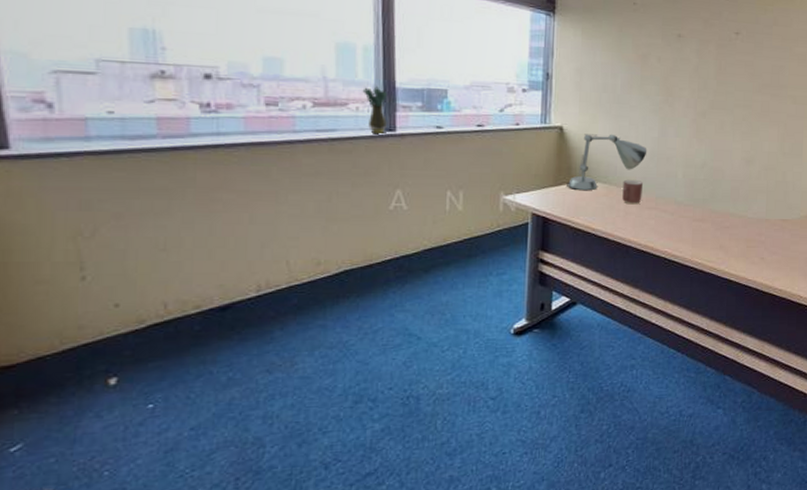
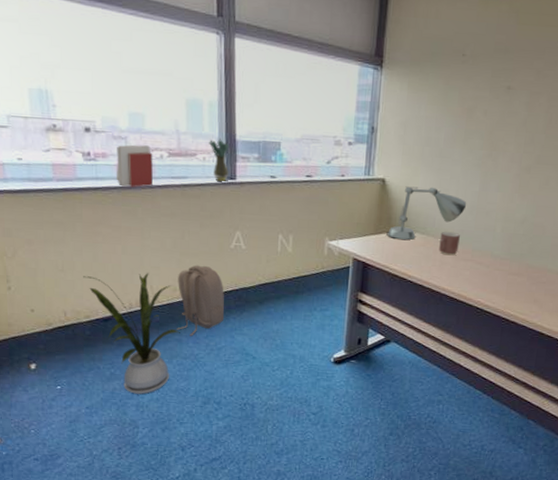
house plant: none [194,244,325,402] -> present [83,272,180,395]
books: none [245,93,293,143] -> present [117,145,153,188]
backpack: none [320,231,382,320] -> present [177,265,224,336]

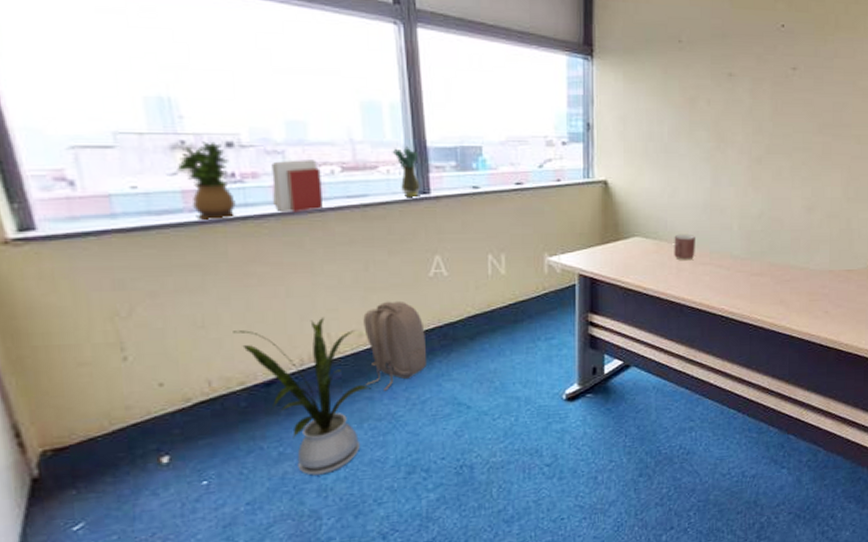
potted plant: none [49,126,90,189] -> present [176,141,236,220]
desk lamp: present [385,186,467,240] -> none [613,186,699,248]

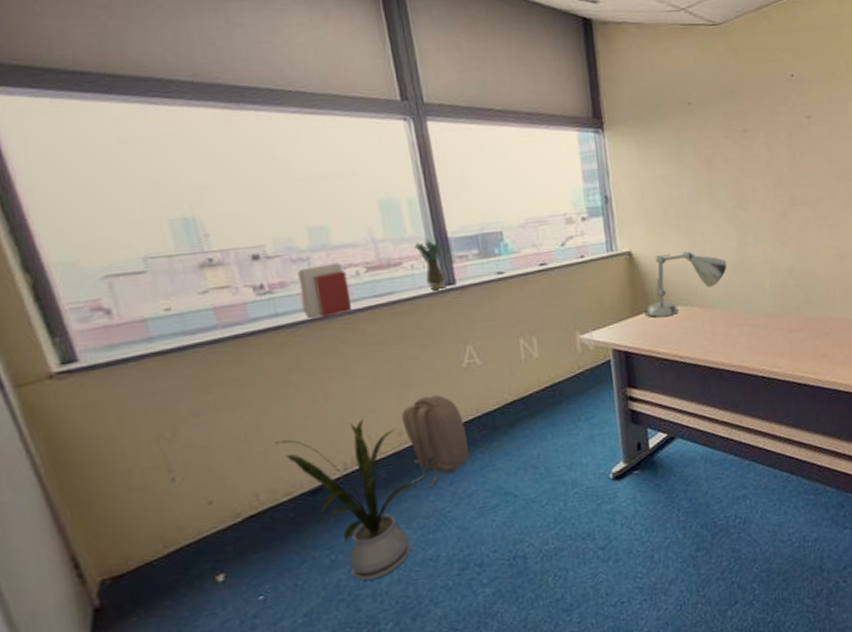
potted plant: present [176,141,236,220] -> none [207,256,267,334]
desk lamp: none [613,186,699,248] -> present [644,251,727,318]
mug: present [674,234,696,261] -> none [705,296,729,325]

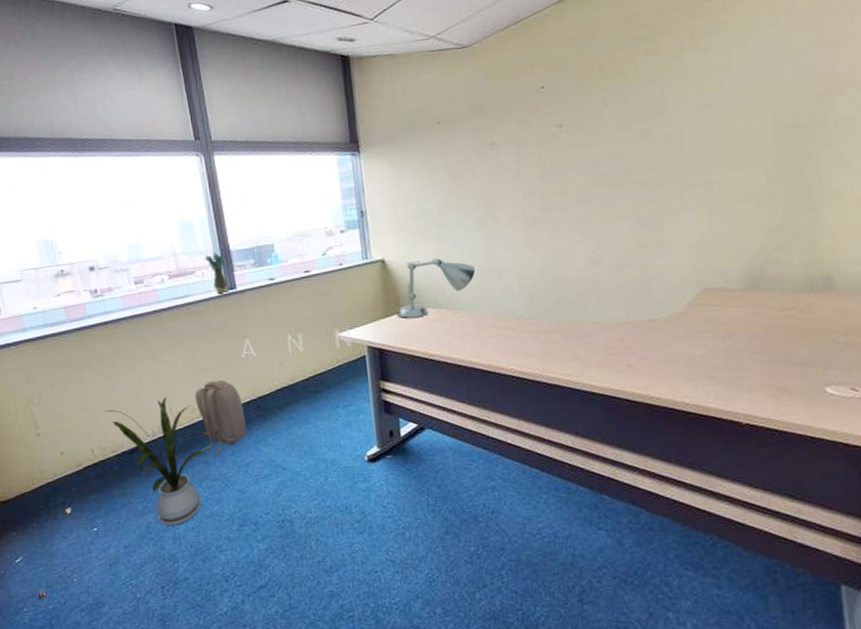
books: present [297,263,352,319] -> none [120,272,158,316]

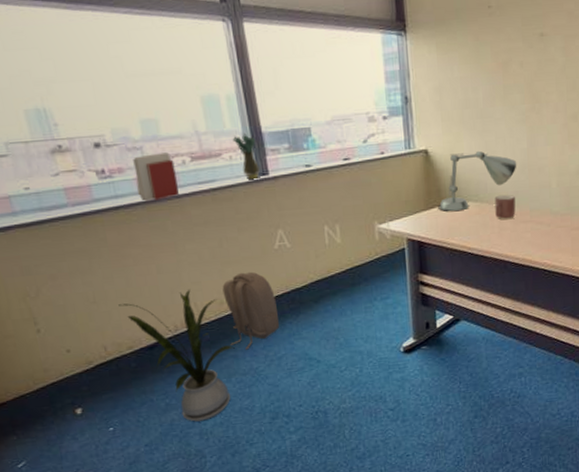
books: none [120,272,158,316] -> present [133,152,179,201]
mug: none [454,300,477,326] -> present [494,194,516,220]

